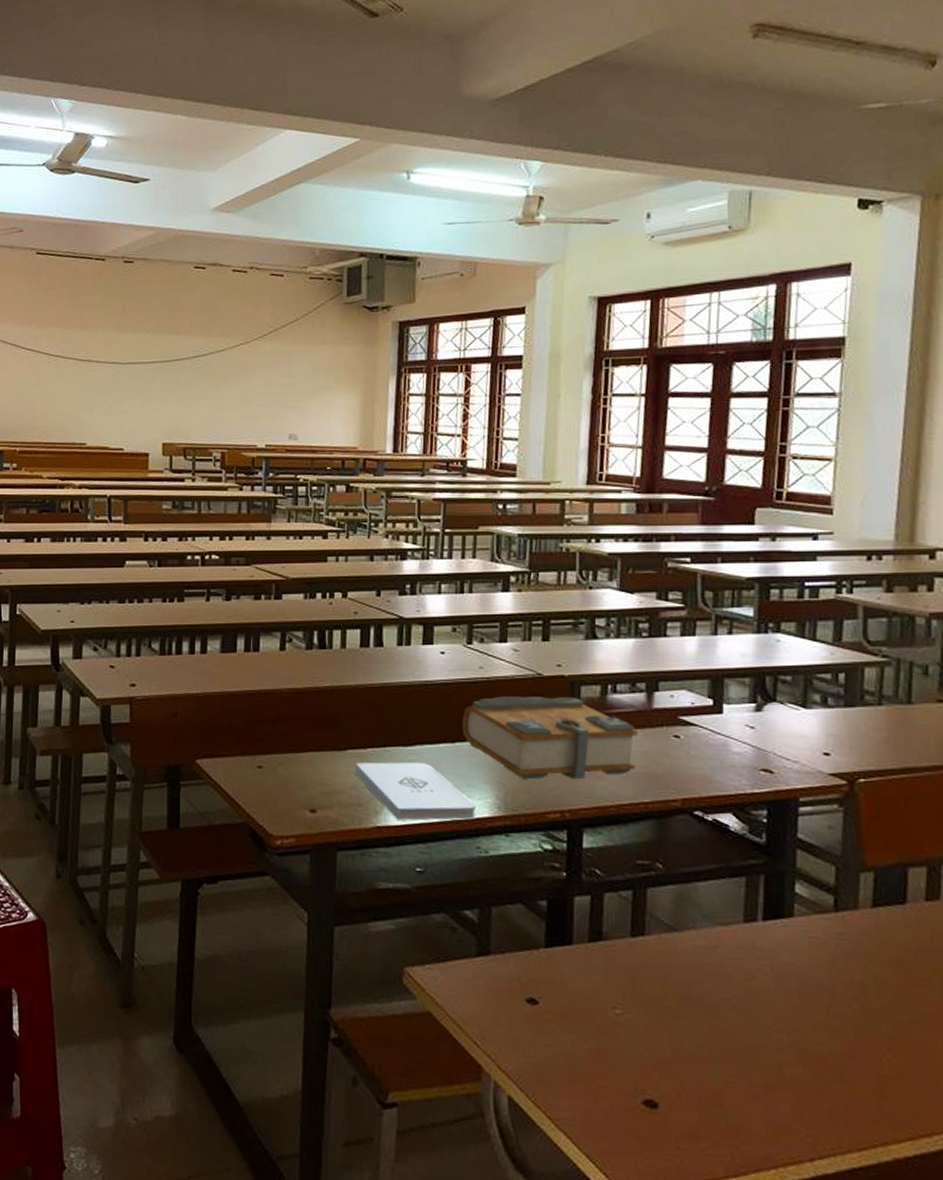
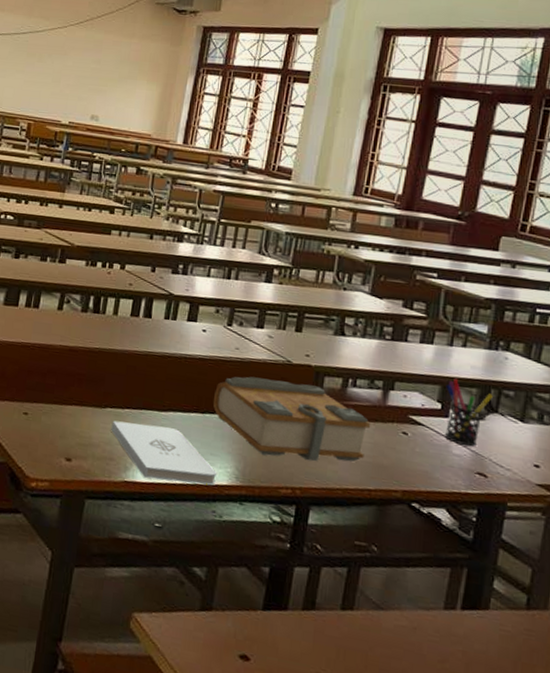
pen holder: none [715,669,769,742] -> present [445,378,493,447]

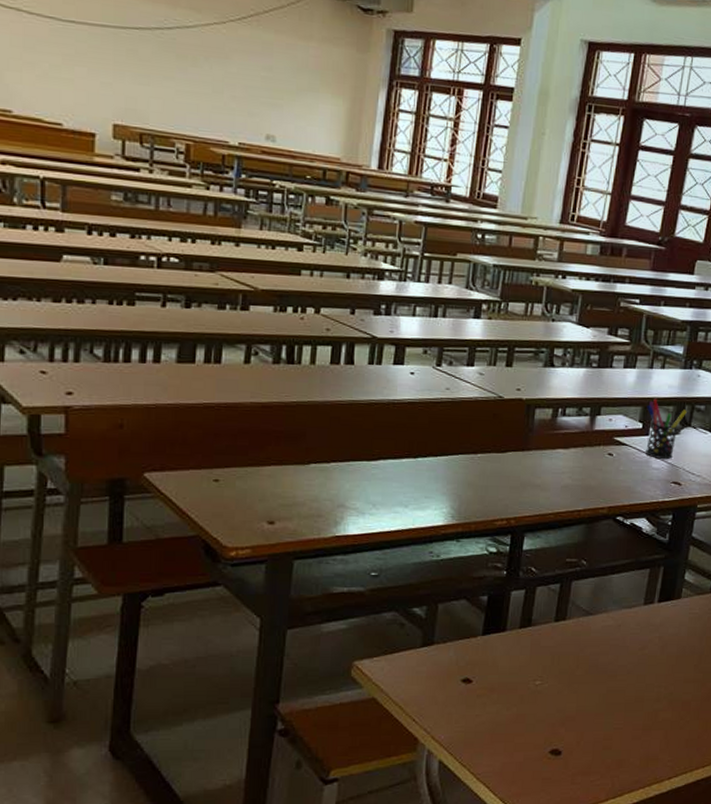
notepad: present [111,420,218,485] -> none [317,475,433,530]
book: present [213,376,371,462] -> none [426,416,580,492]

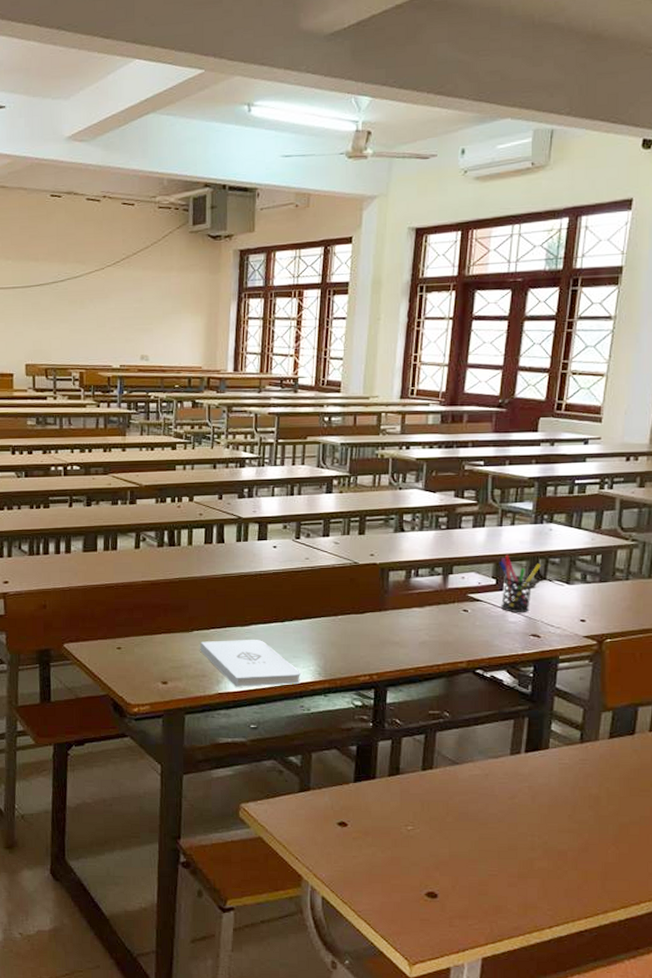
notepad: none [317,475,433,530] -> present [200,640,302,687]

